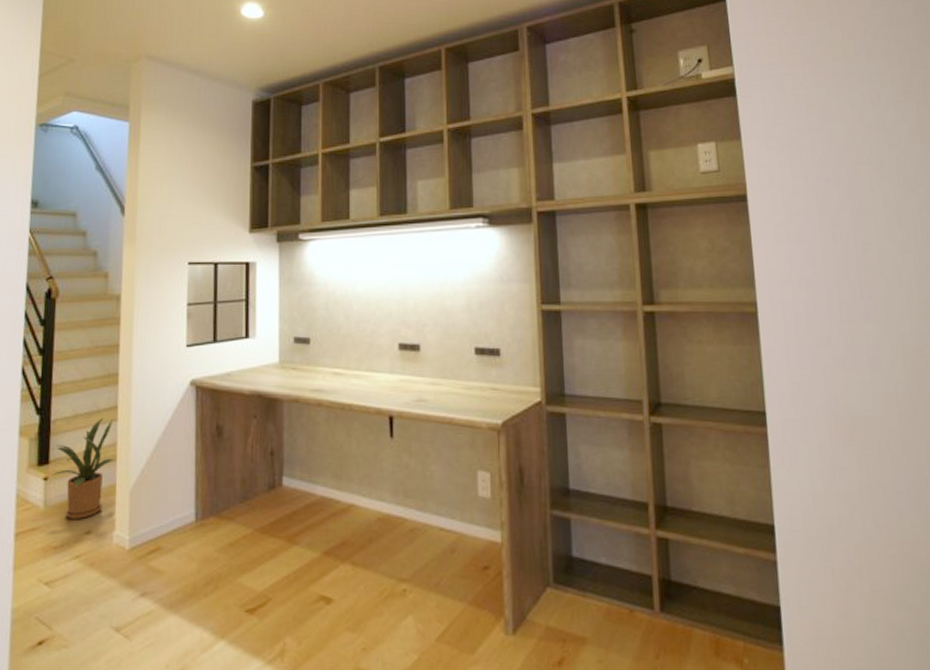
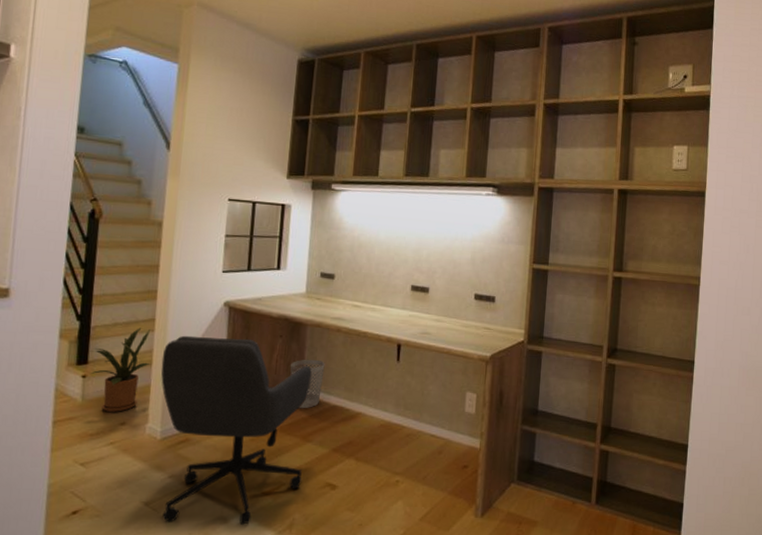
office chair: none [126,422,293,653] -> present [161,335,312,525]
wastebasket: none [267,441,307,504] -> present [290,359,325,409]

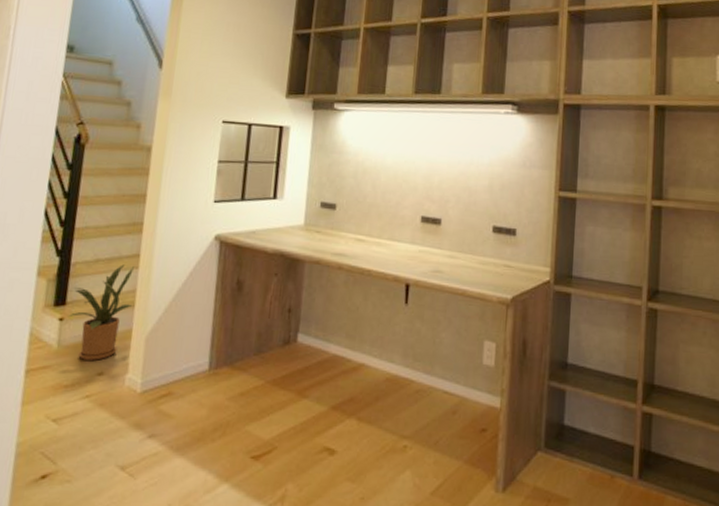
office chair: present [161,335,312,525] -> none [139,273,310,496]
wastebasket: present [290,359,325,409] -> none [285,300,324,359]

